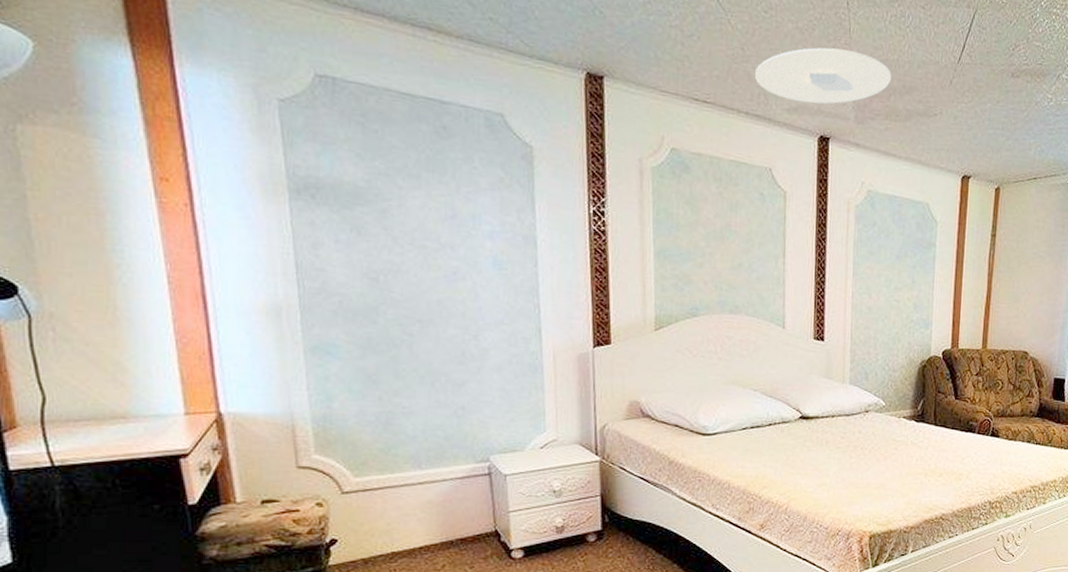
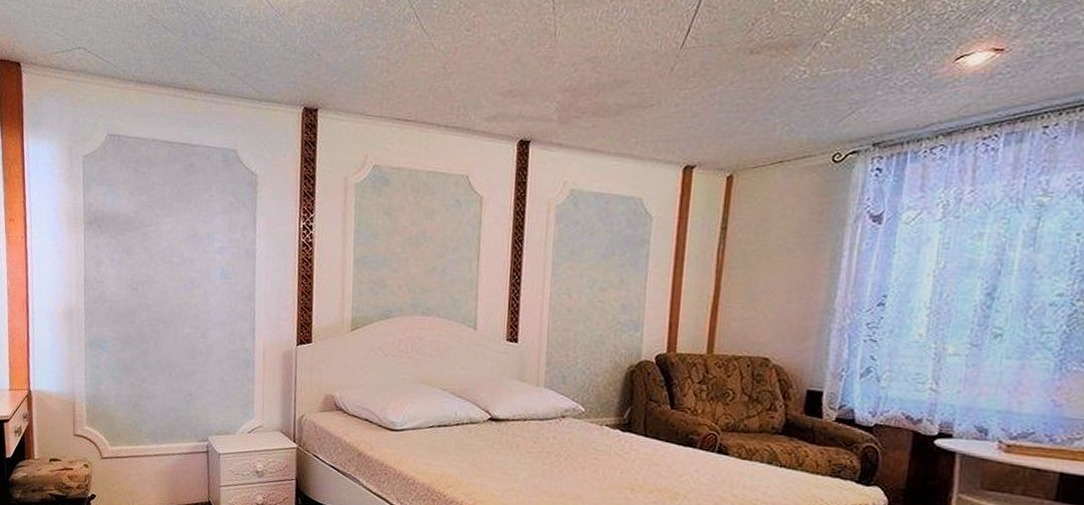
ceiling light: present [754,47,892,104] -> none [455,53,601,110]

